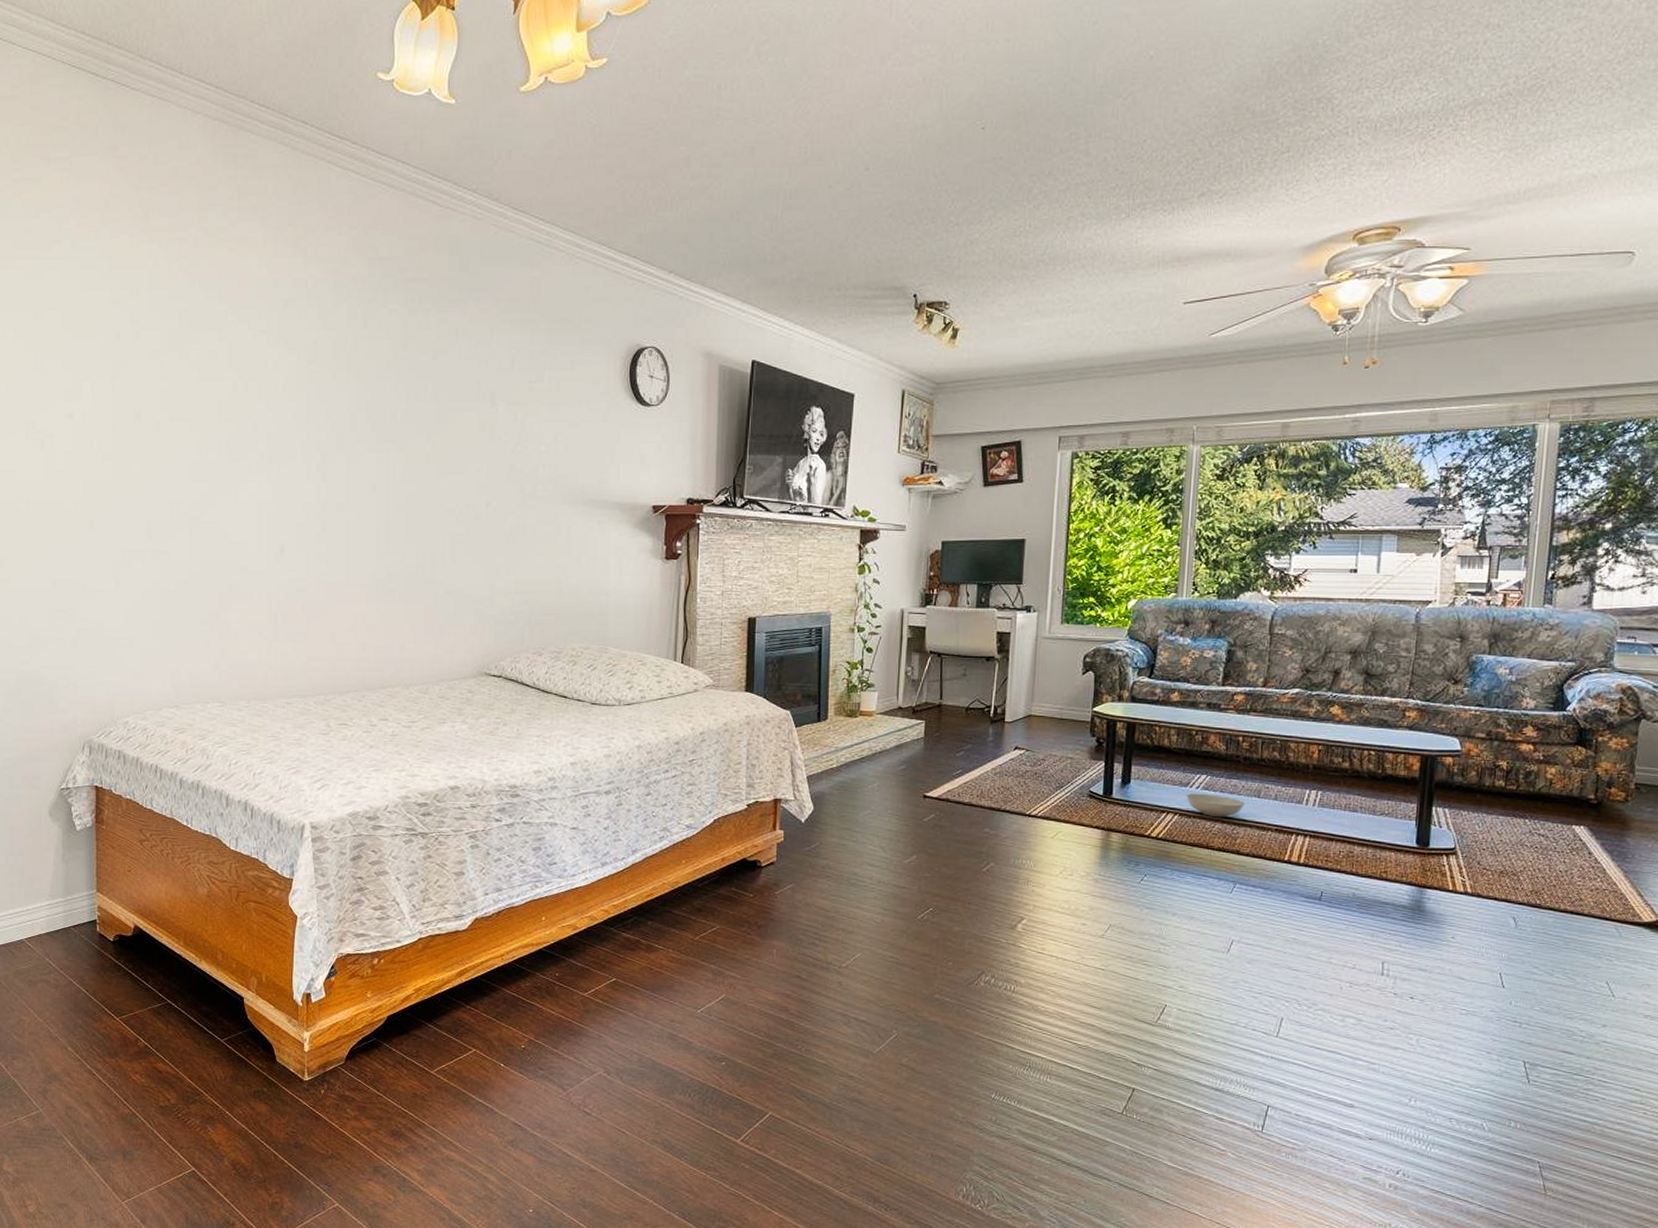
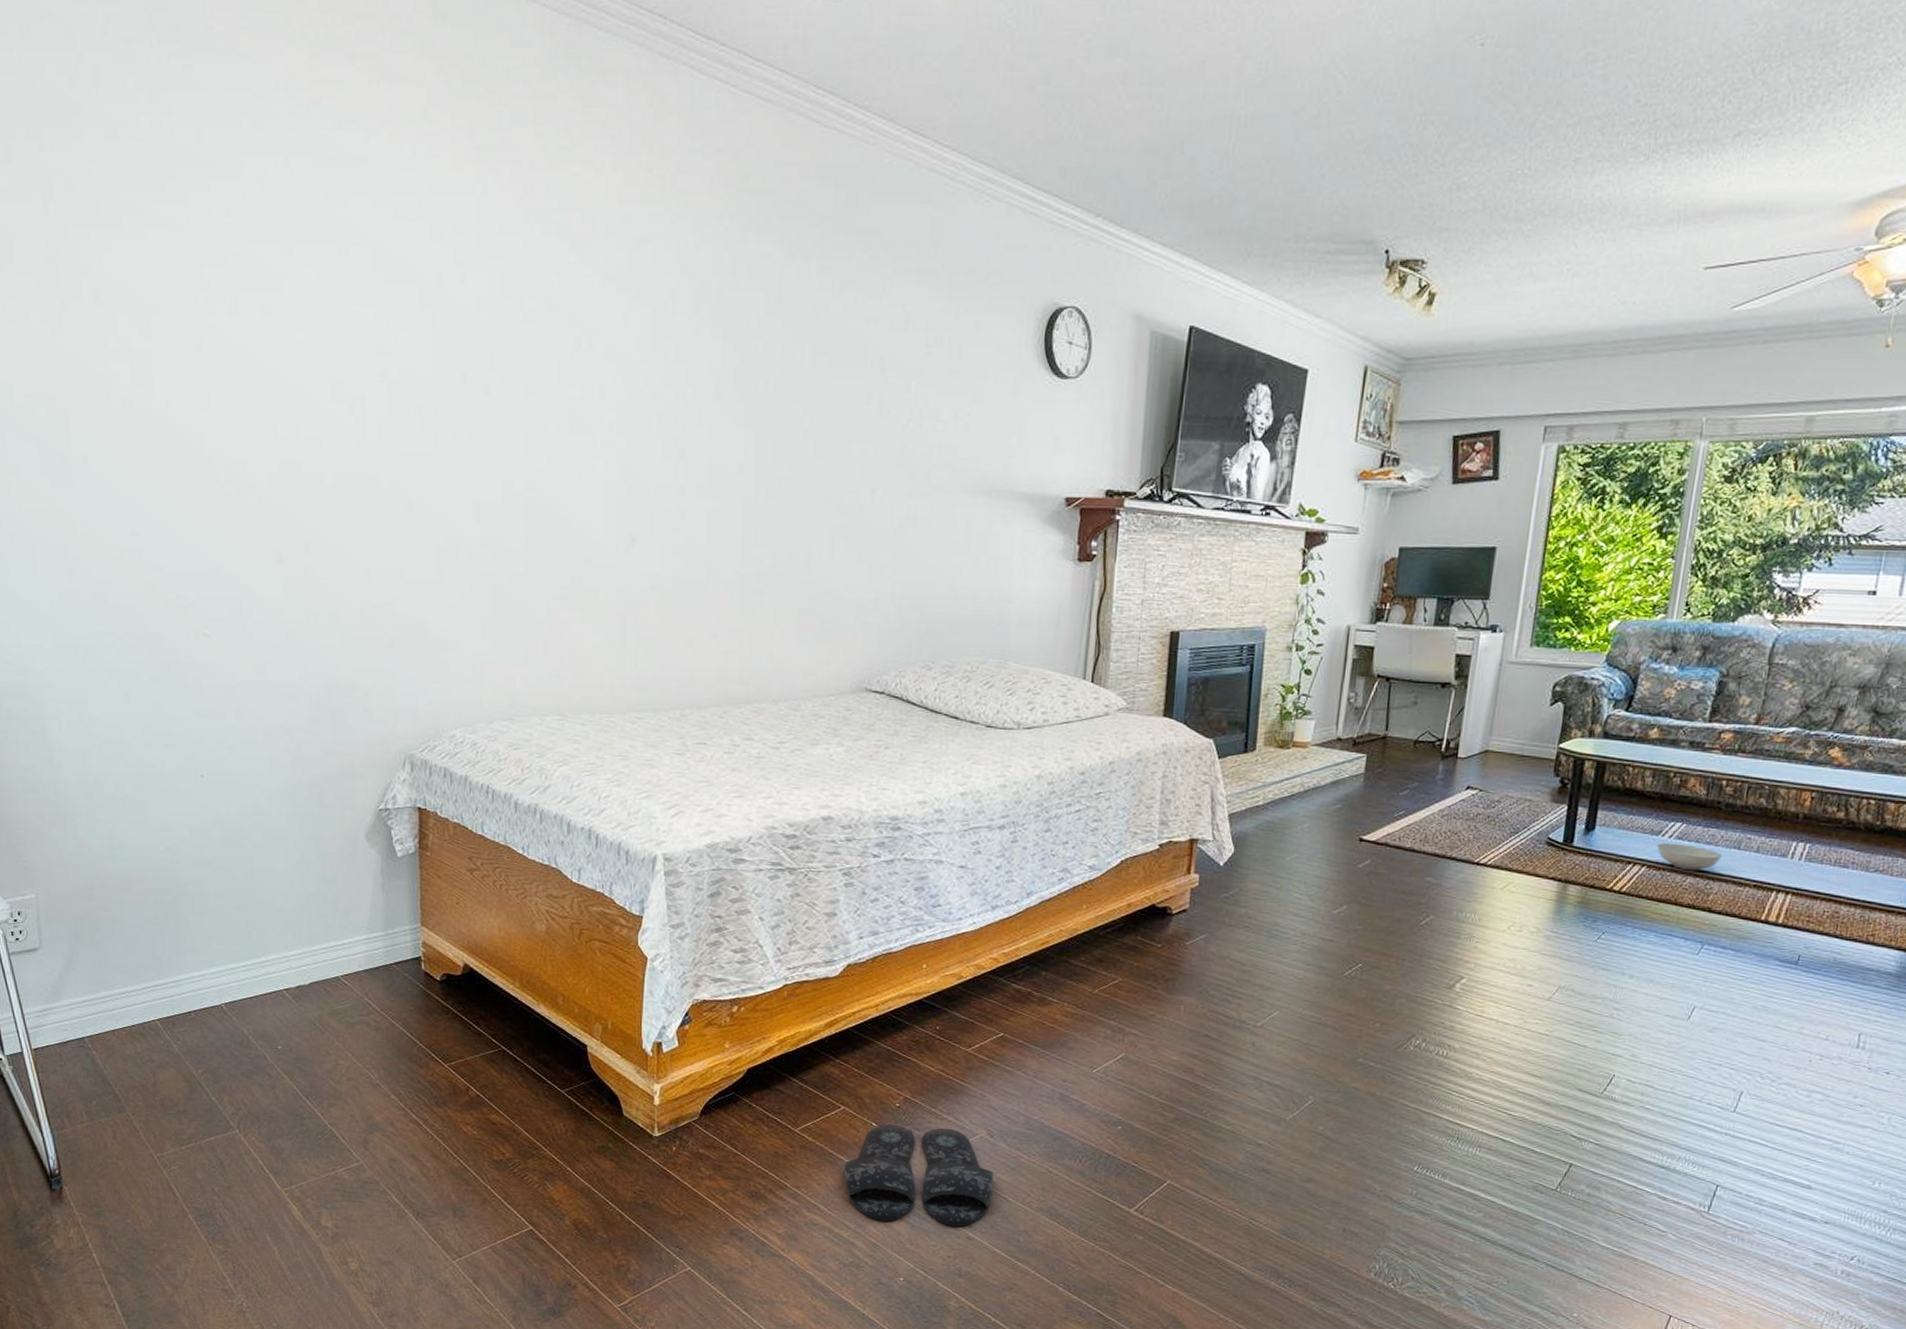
slippers: none [476,1064,612,1160] -> present [844,1124,994,1227]

